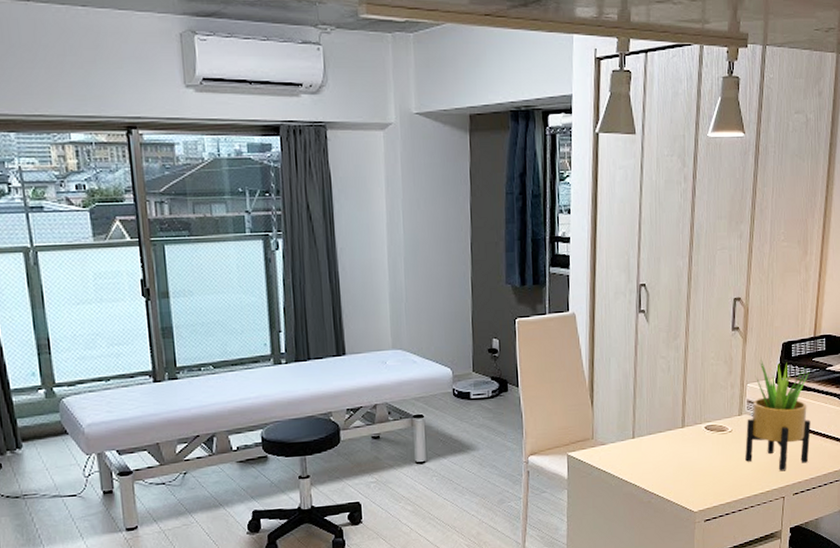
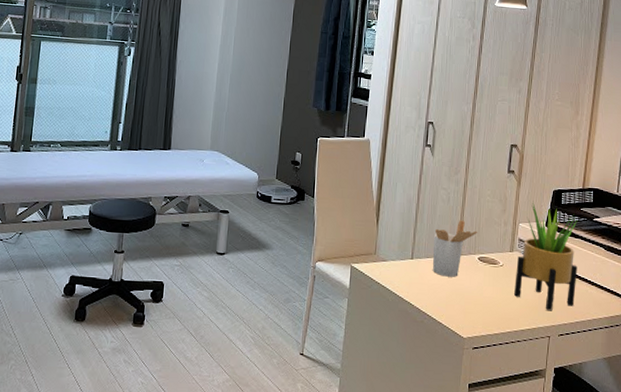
utensil holder: none [656,389,702,452] -> present [433,220,477,277]

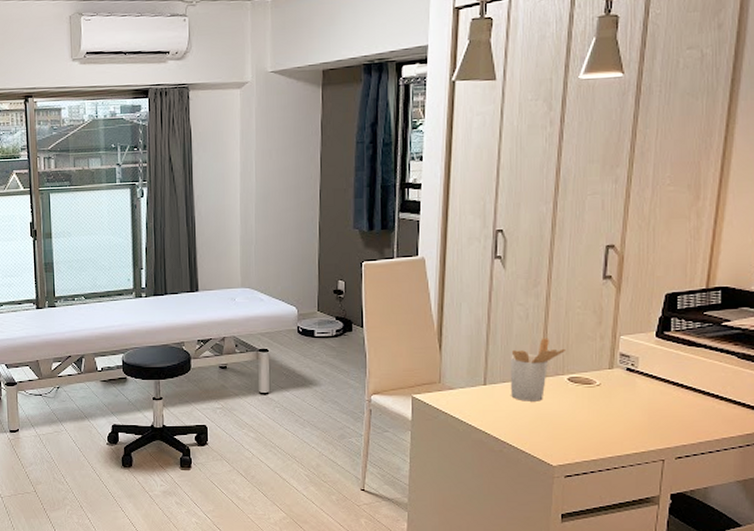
potted plant: present [514,201,577,311] -> none [616,308,700,432]

